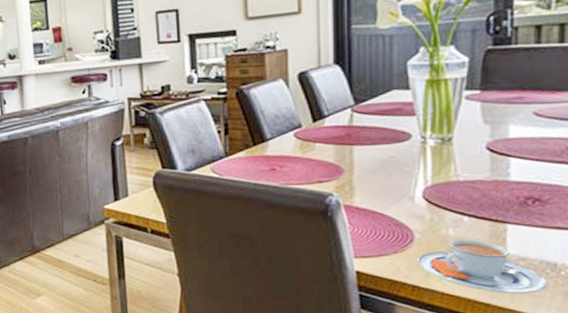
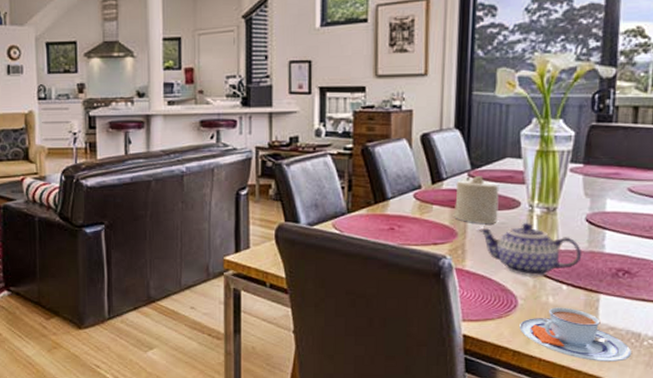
candle: none [339,110,387,159] -> present [454,176,500,224]
teapot: none [366,155,485,209] -> present [478,223,583,276]

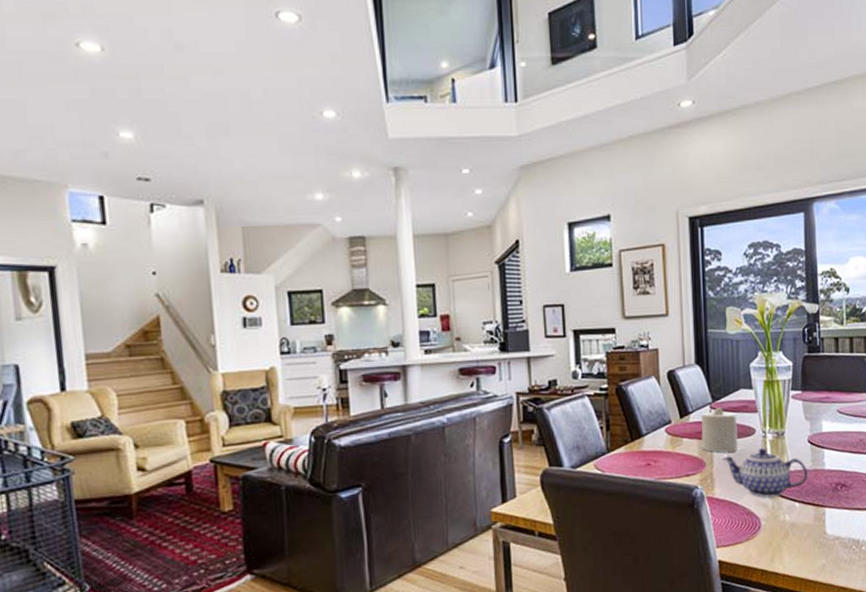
teacup: present [519,307,632,362] -> none [764,523,855,571]

